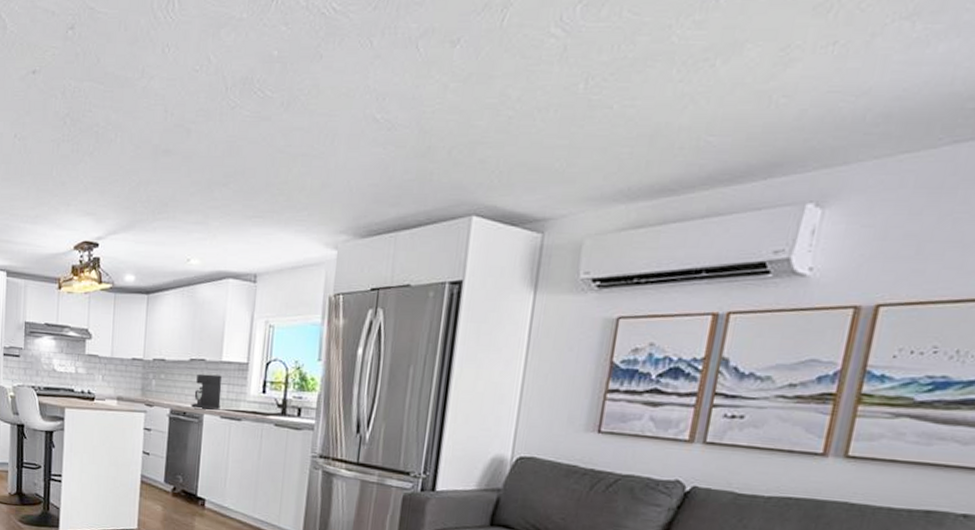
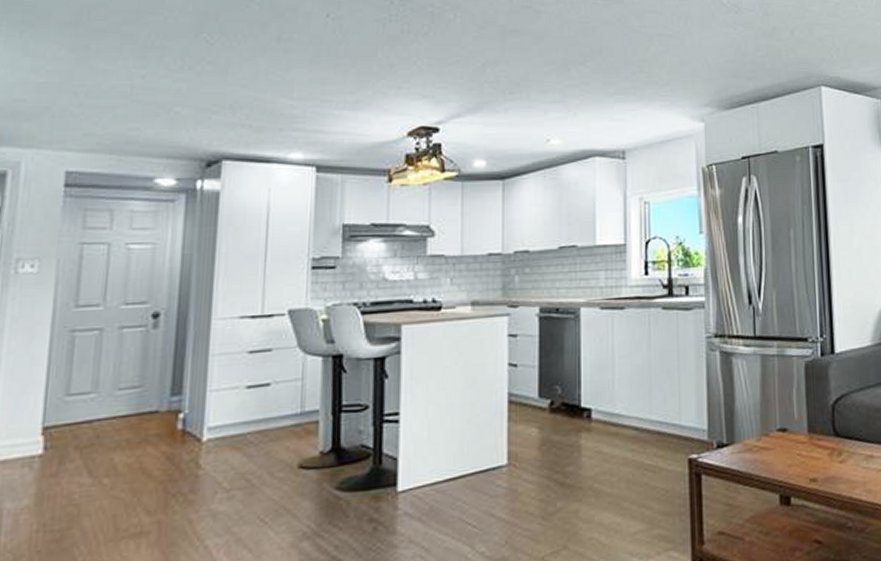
coffee maker: present [191,374,222,410] -> none [564,261,599,303]

